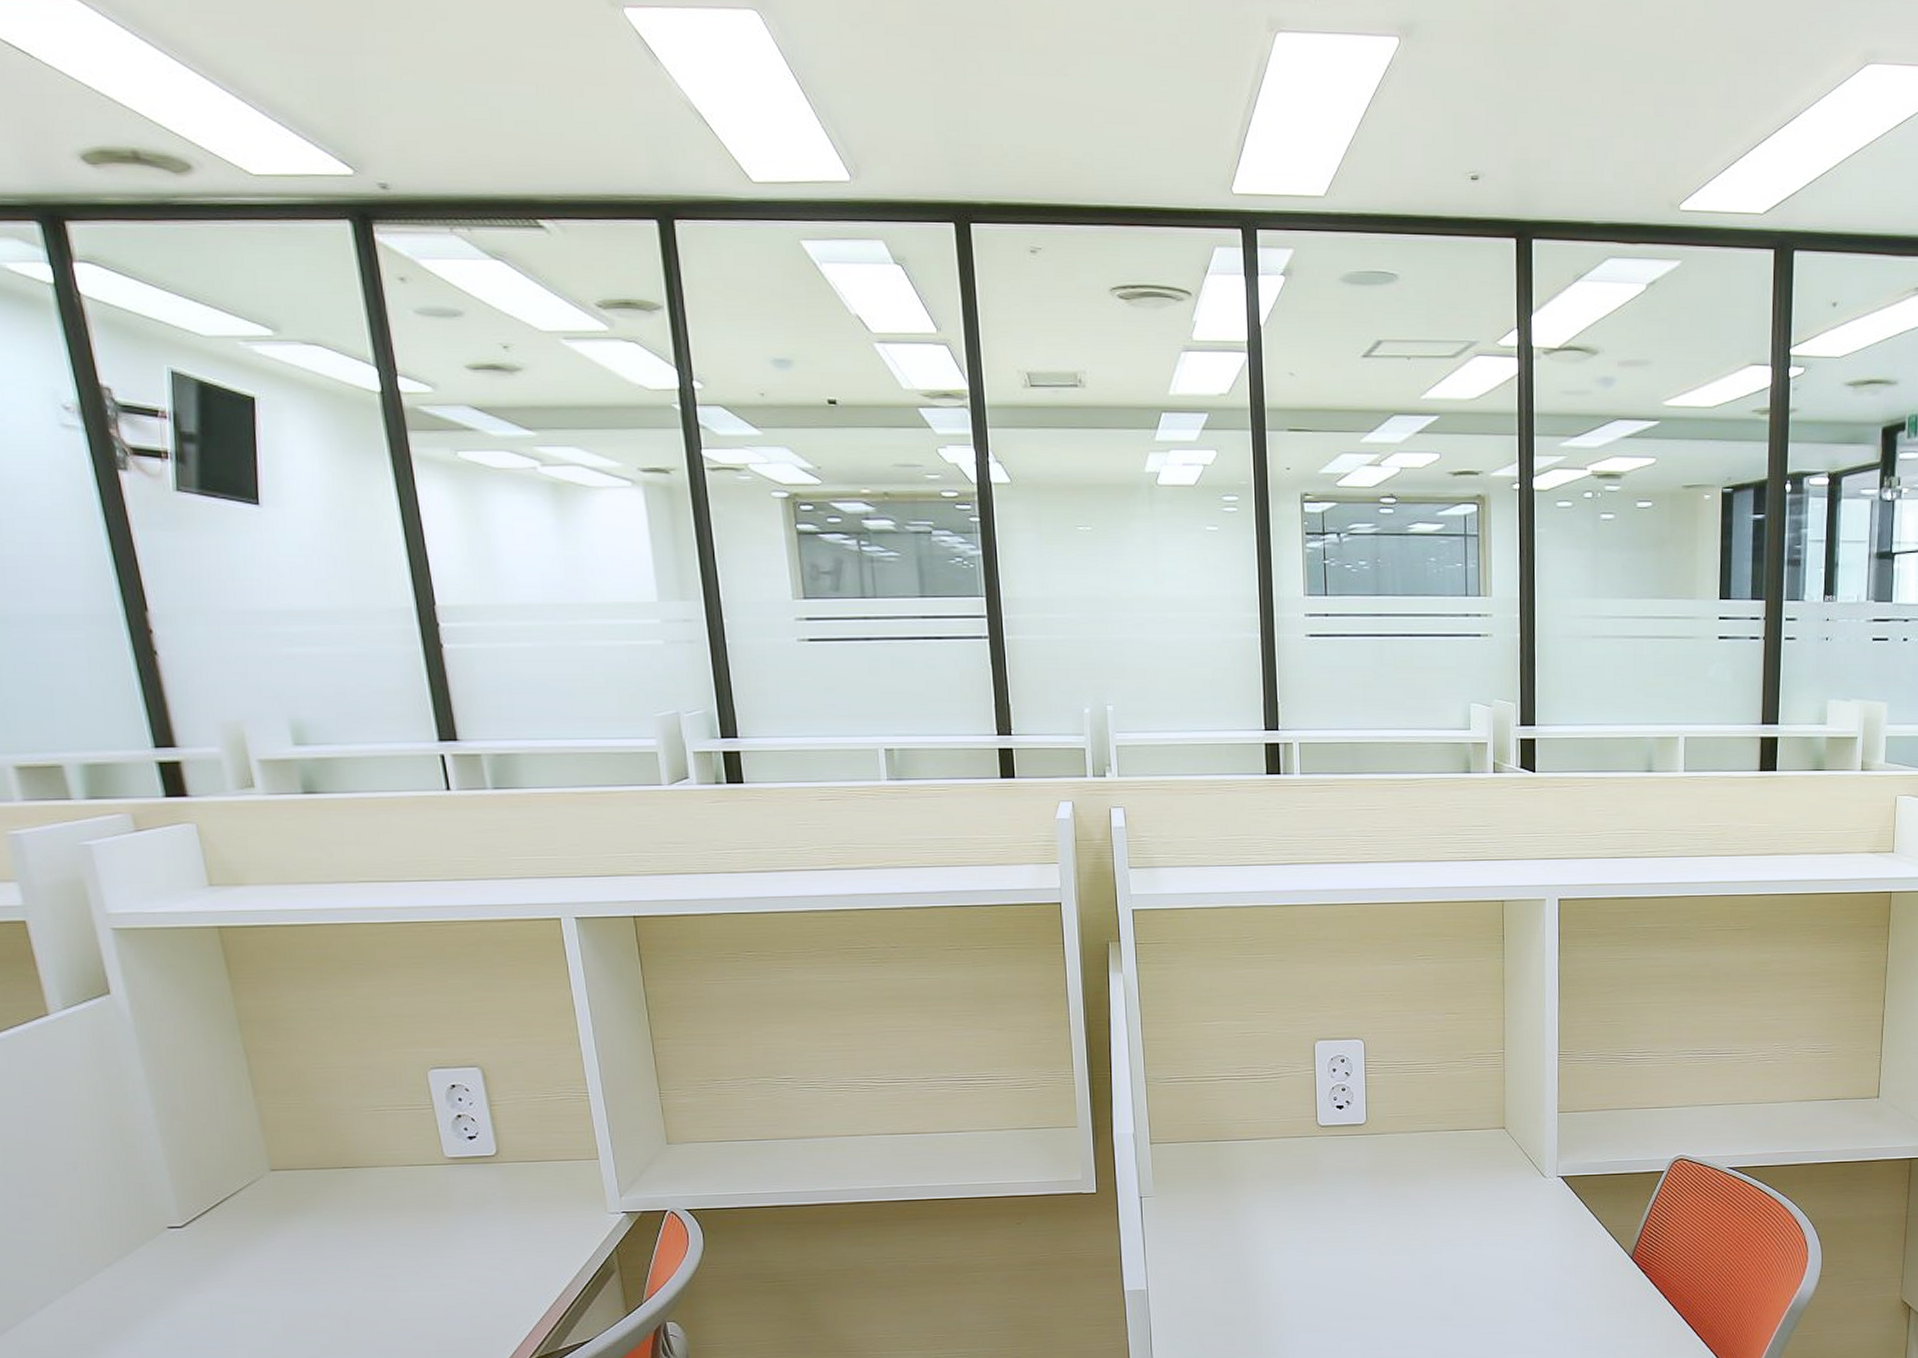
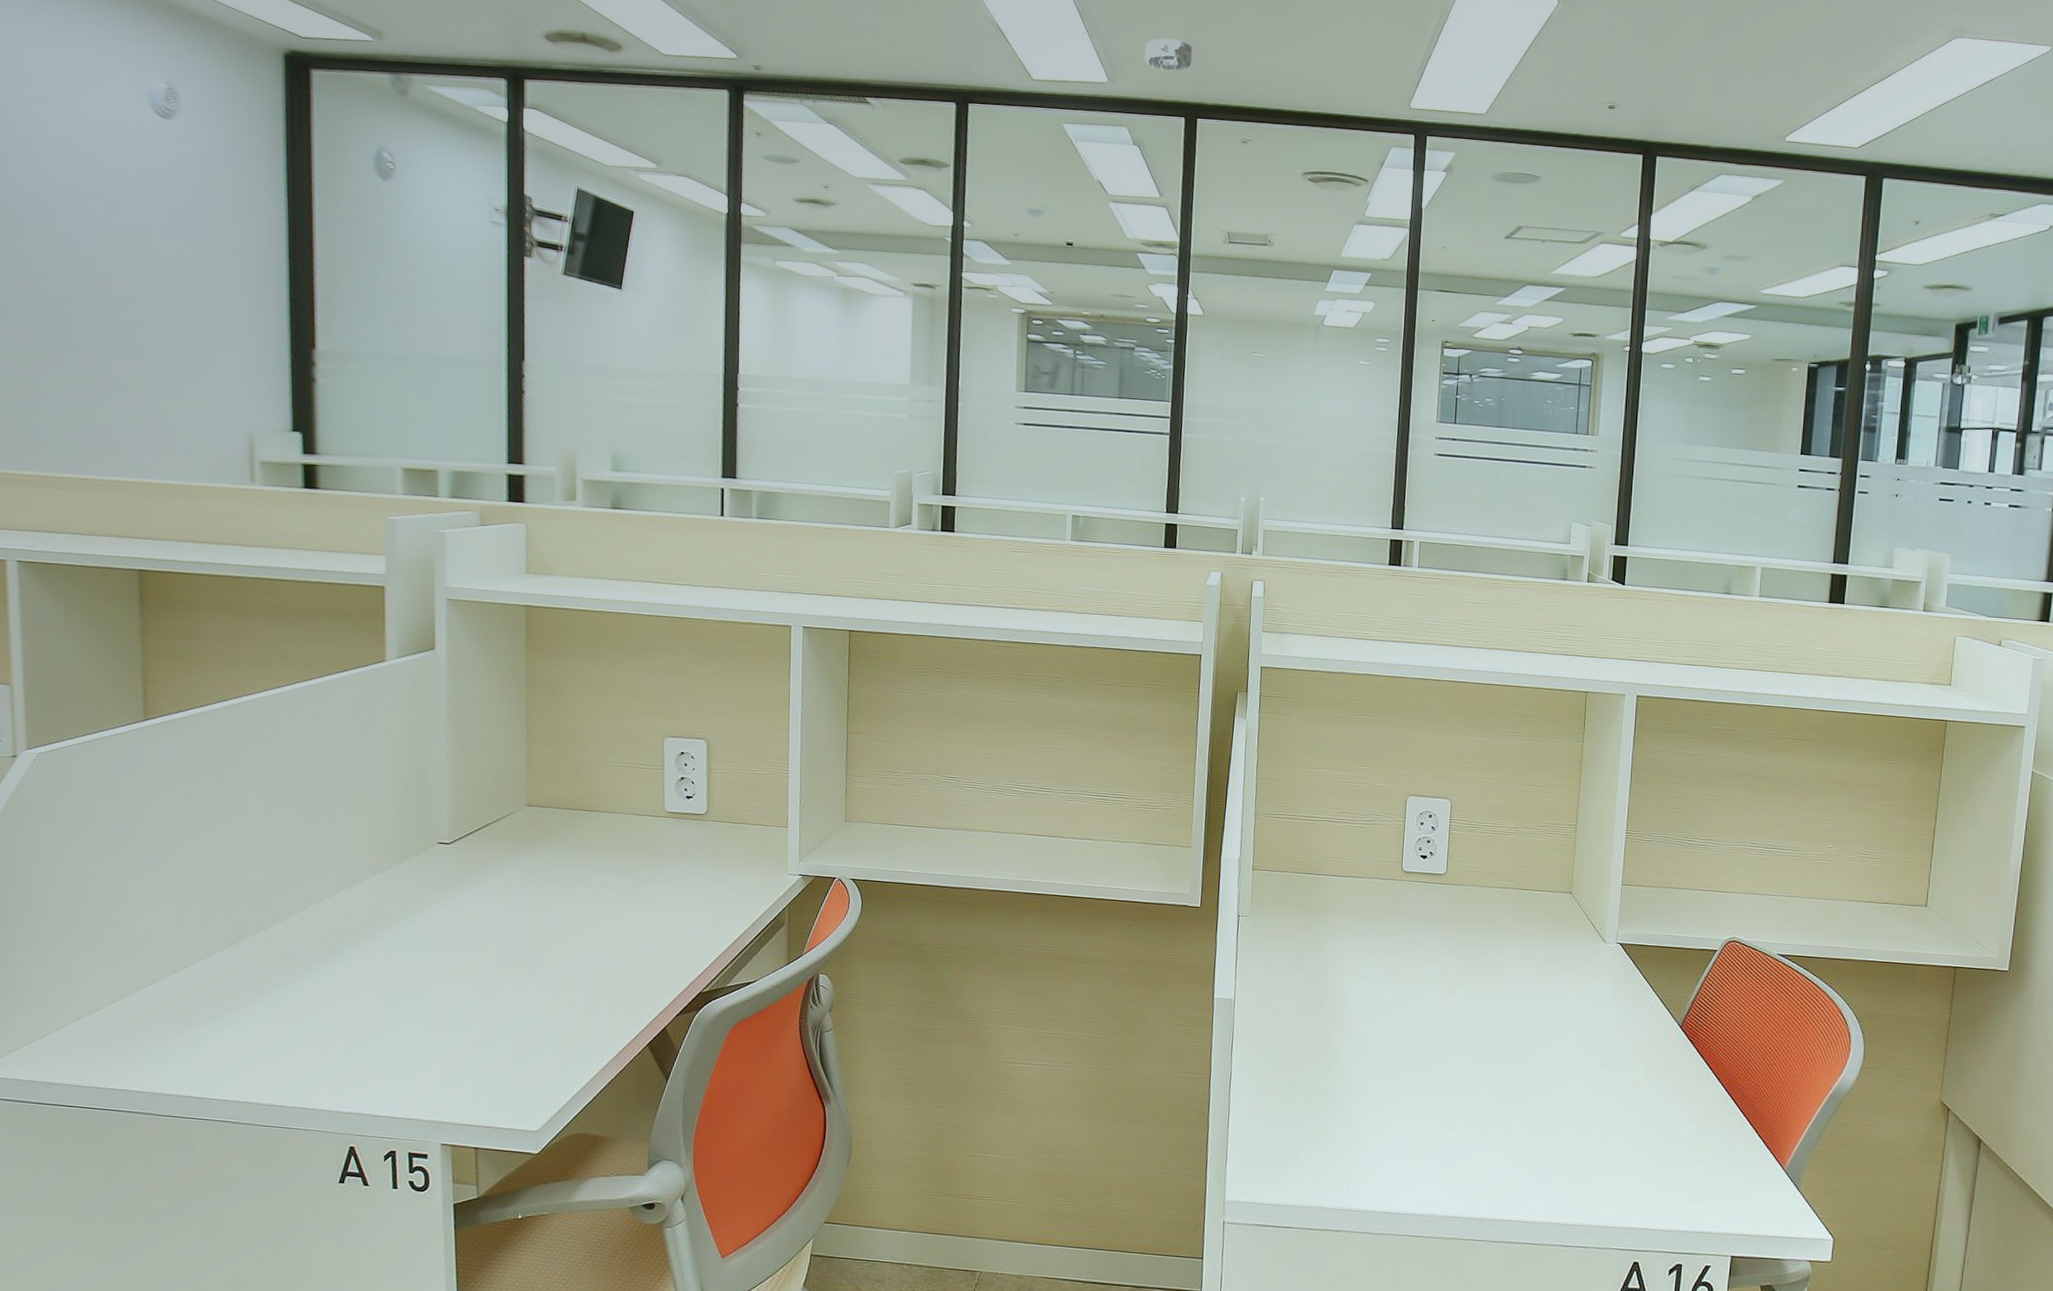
smoke detector: none [892,114,954,160] -> present [1144,37,1193,71]

